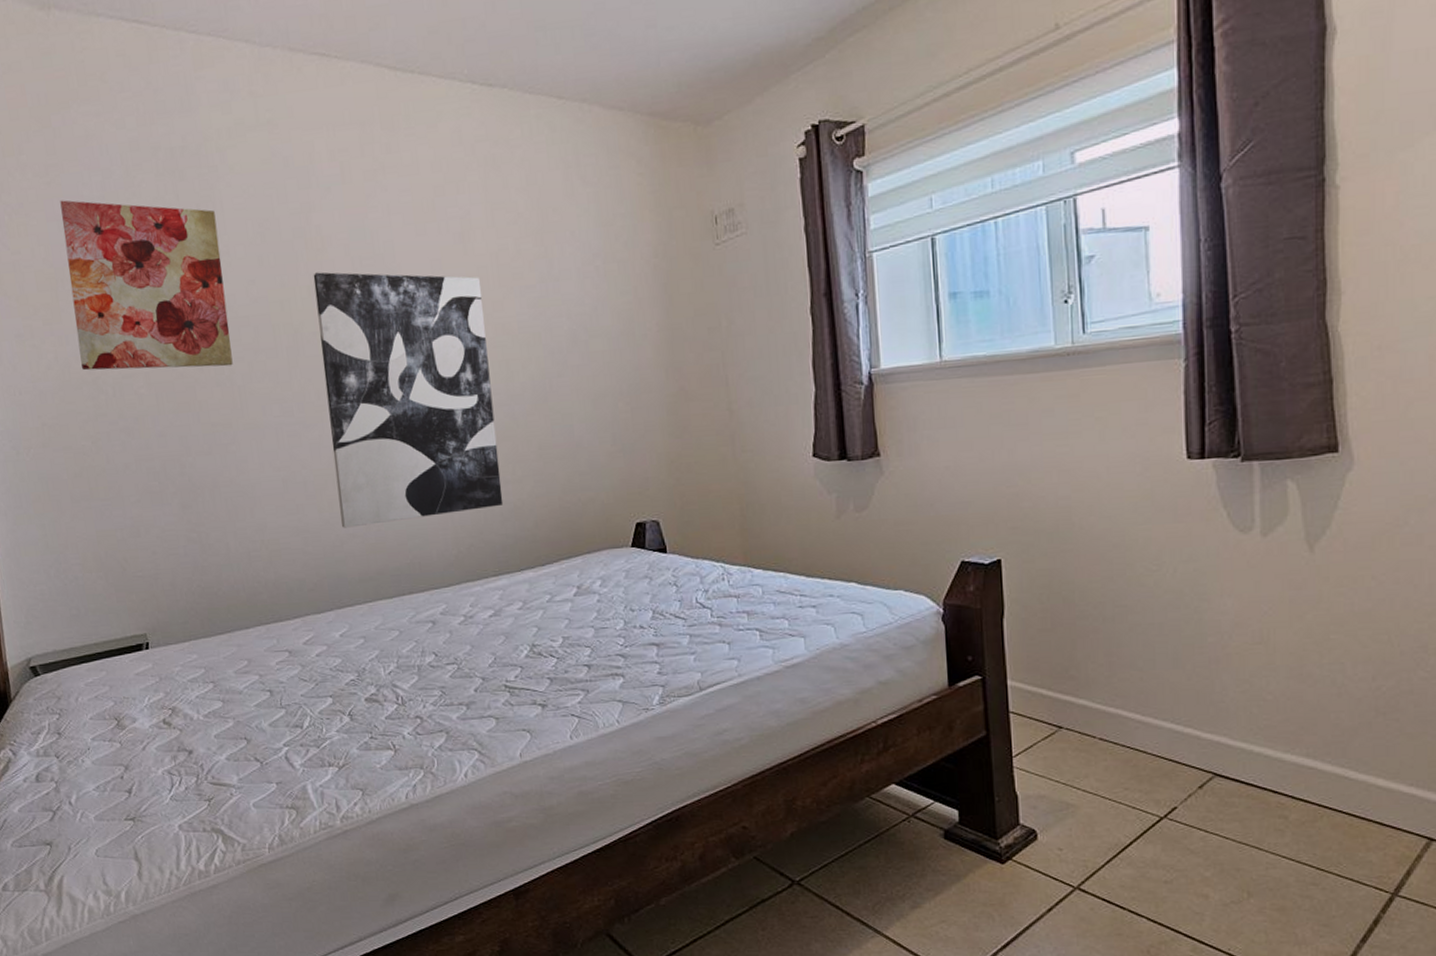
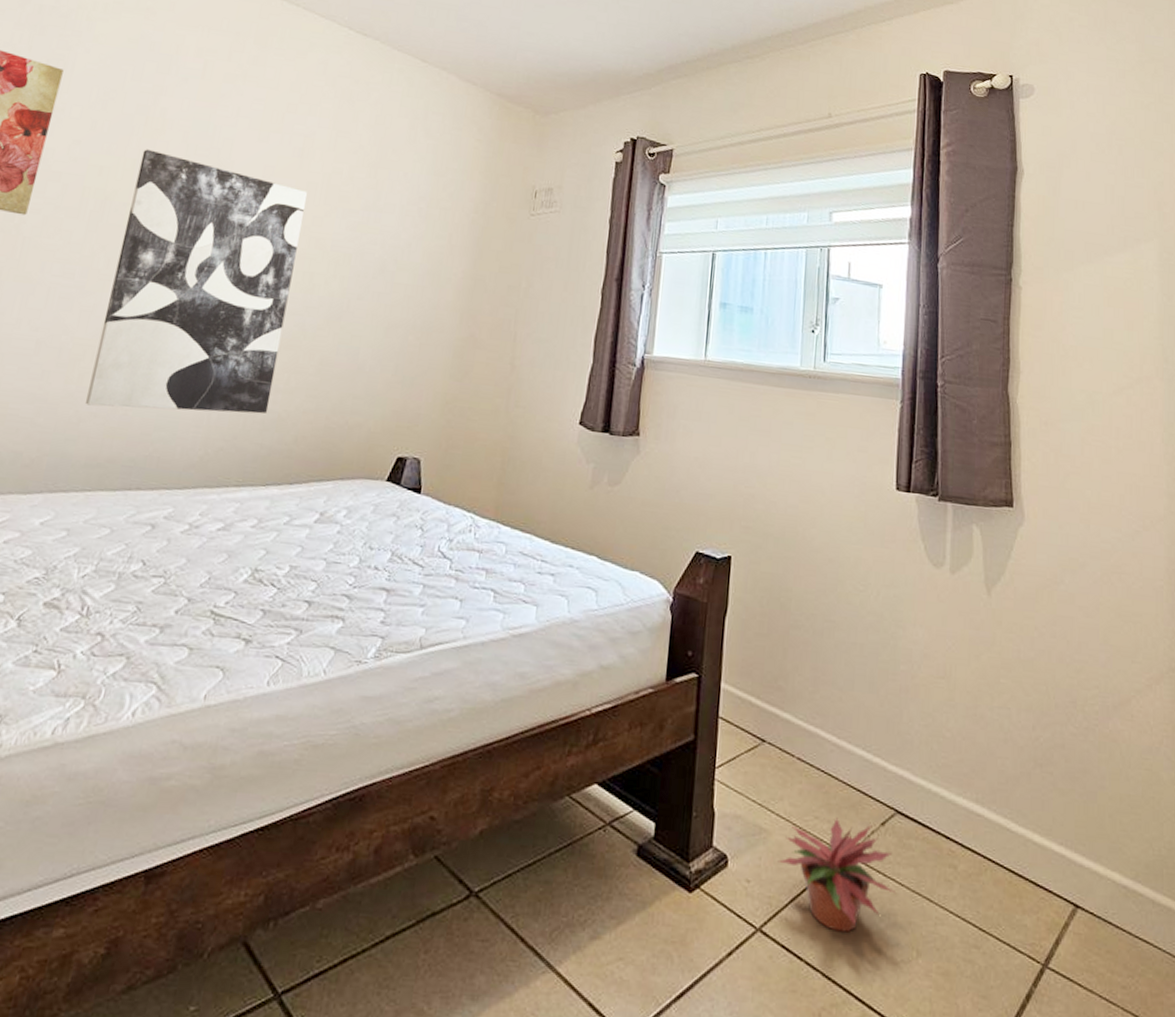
potted plant: none [1089,786,1221,883] -> present [778,817,897,933]

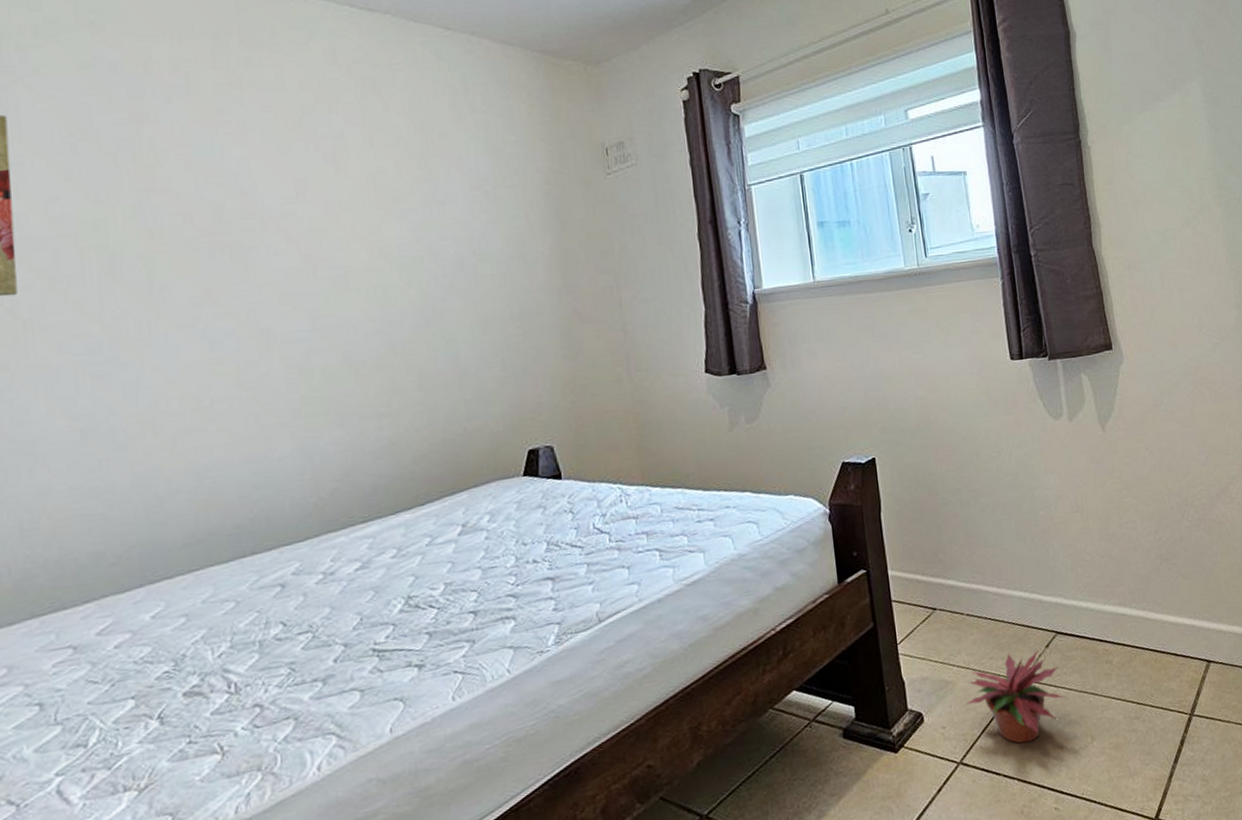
wall art: present [85,149,308,414] -> none [141,189,376,484]

